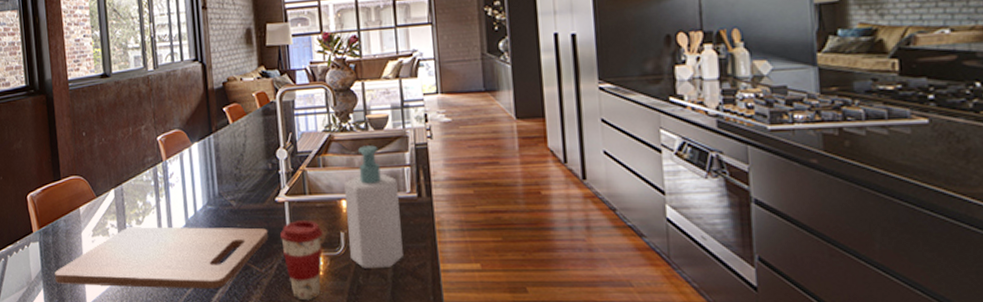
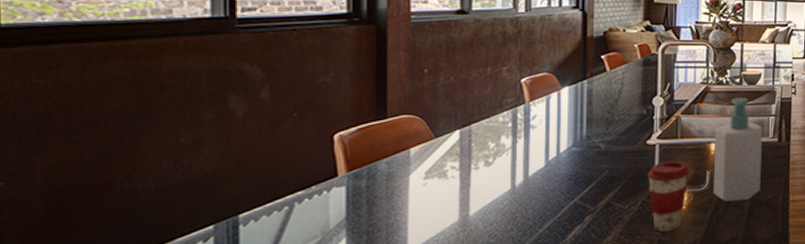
cutting board: present [55,226,269,289] -> none [365,168,636,232]

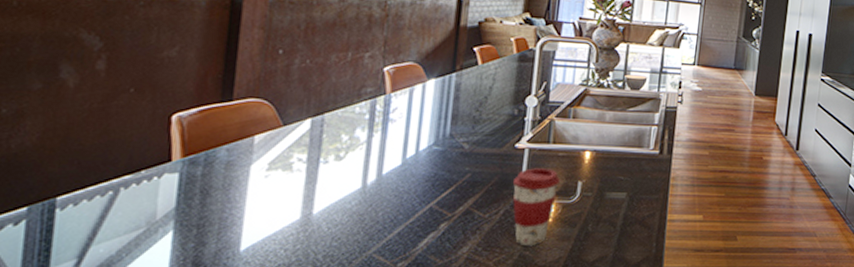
soap bottle: present [714,97,762,202] -> none [584,103,643,217]

